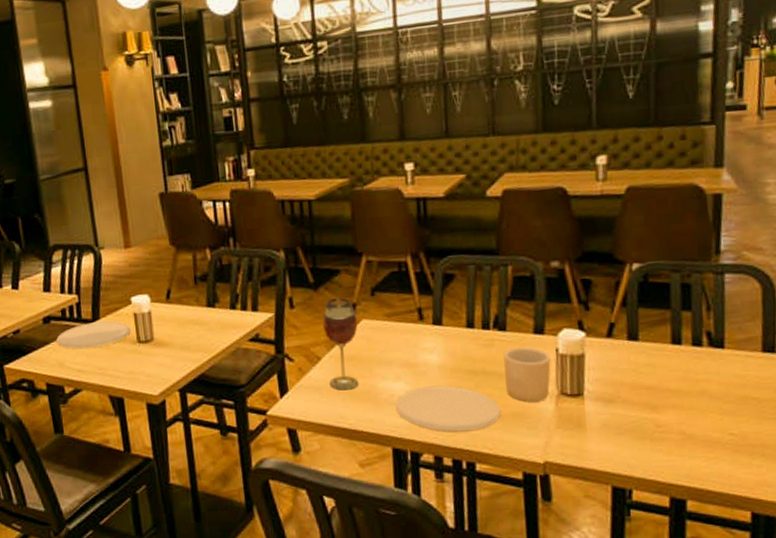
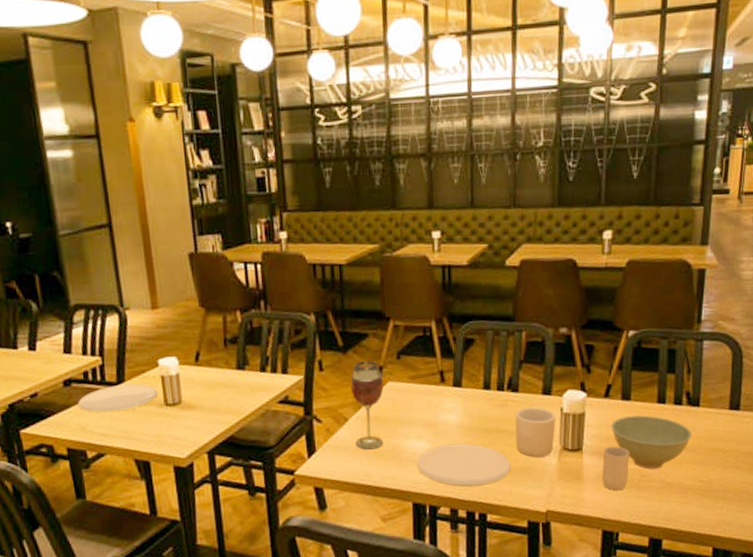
cup: none [608,391,641,441] -> present [602,446,629,490]
bowl: none [616,357,716,419] -> present [610,415,691,470]

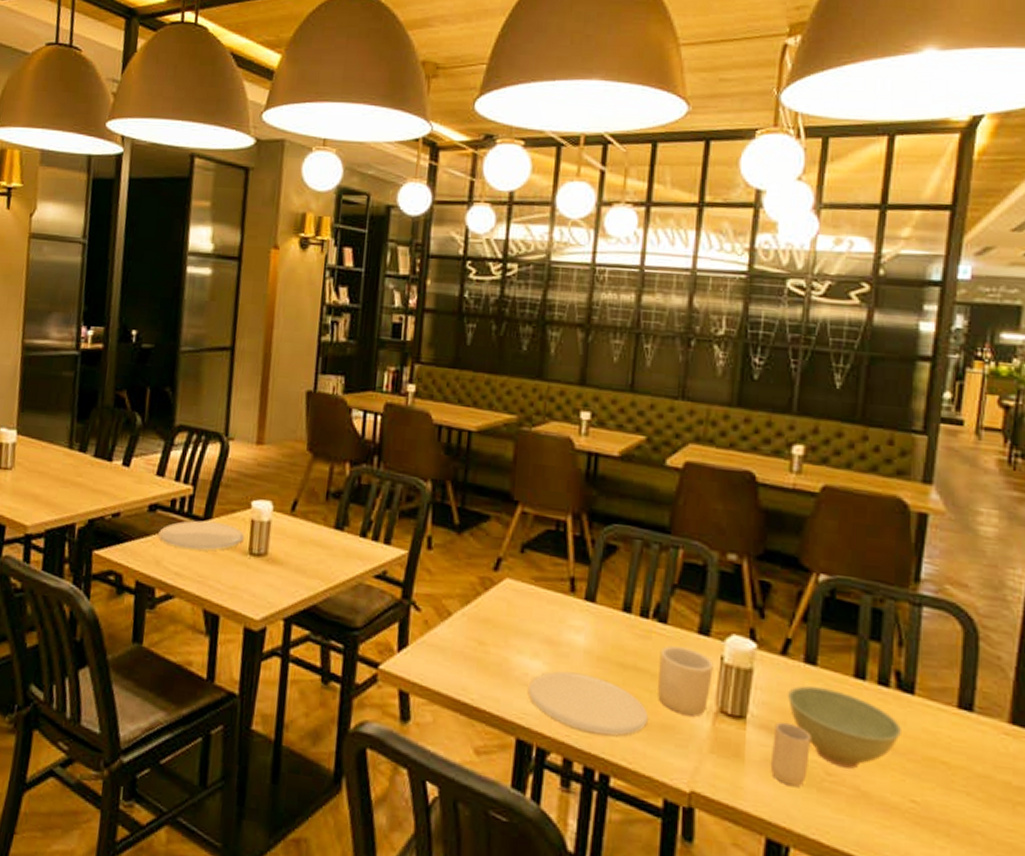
wineglass: present [350,360,384,450] -> none [456,546,501,658]

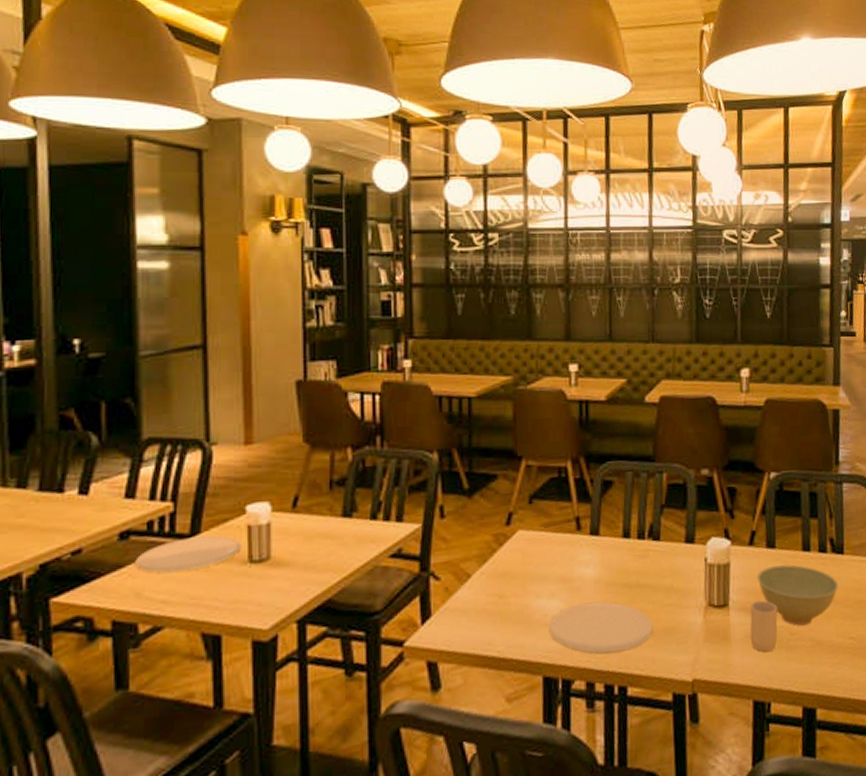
mug: present [658,646,713,716] -> none [657,557,700,616]

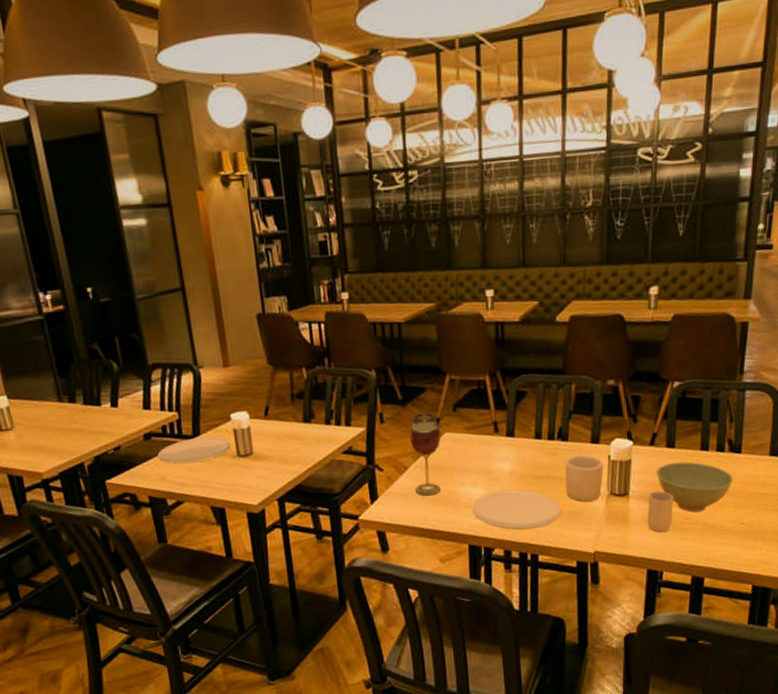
wineglass: none [475,505,513,613] -> present [409,413,441,496]
mug: none [657,557,700,616] -> present [565,455,604,502]

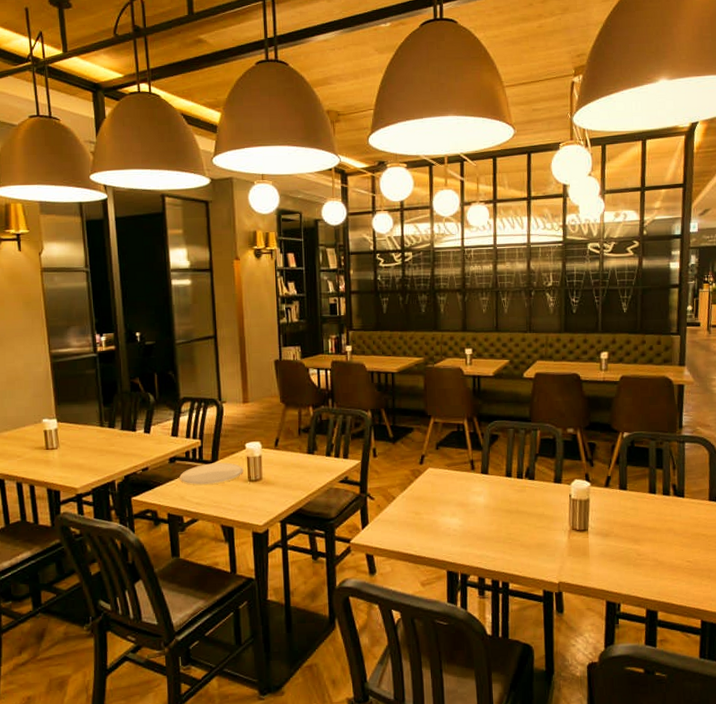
wineglass: present [409,413,441,496] -> none [398,450,425,524]
plate: present [472,489,561,530] -> none [451,521,529,559]
mug: present [565,455,604,502] -> none [532,493,566,536]
cup: present [647,491,673,532] -> none [604,528,627,566]
bowl: present [655,461,733,513] -> none [611,503,678,549]

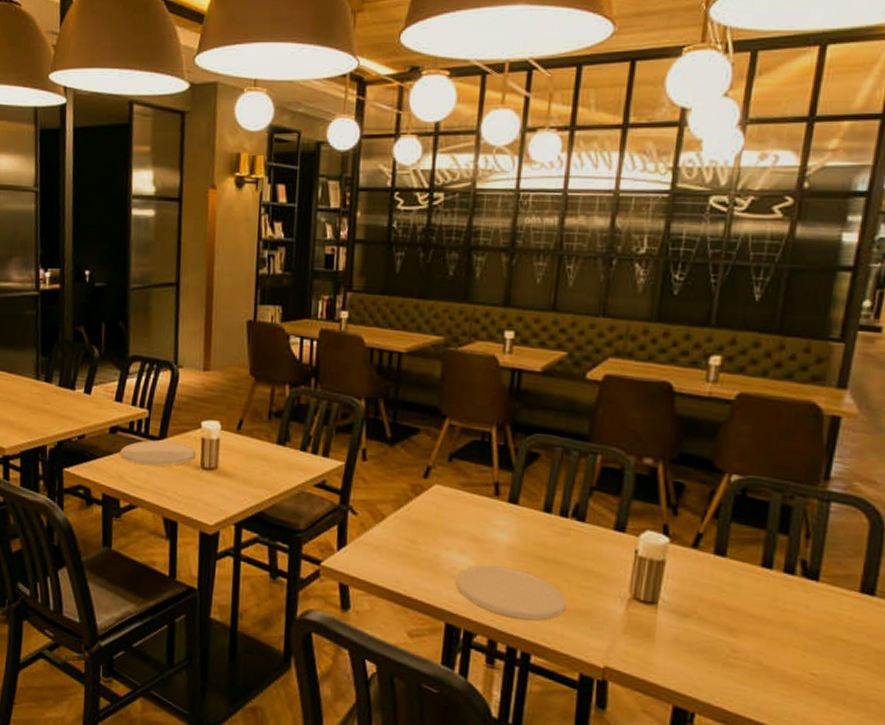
plate: none [451,521,529,559] -> present [455,565,567,622]

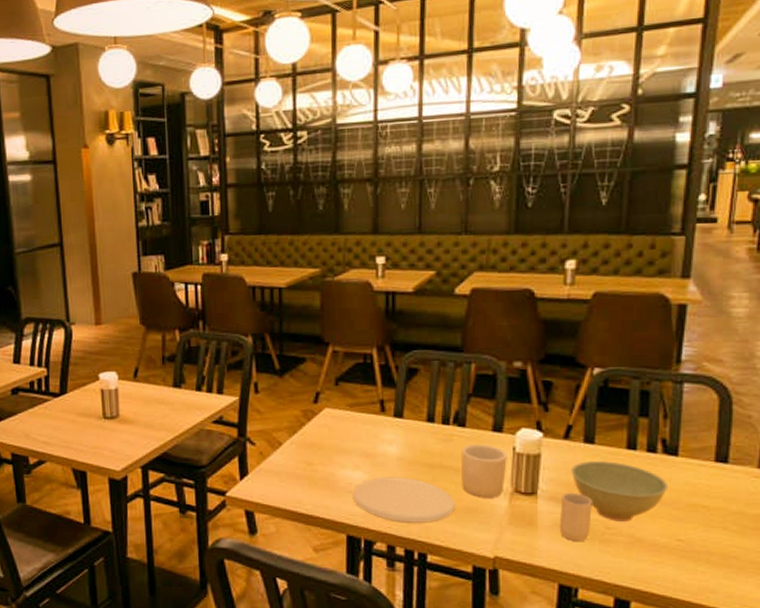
plate: present [120,440,196,467] -> none [23,396,97,422]
mug: none [575,541,628,603] -> present [461,444,507,498]
cup: none [679,606,718,662] -> present [559,492,592,541]
bowl: none [696,575,804,647] -> present [570,461,667,522]

